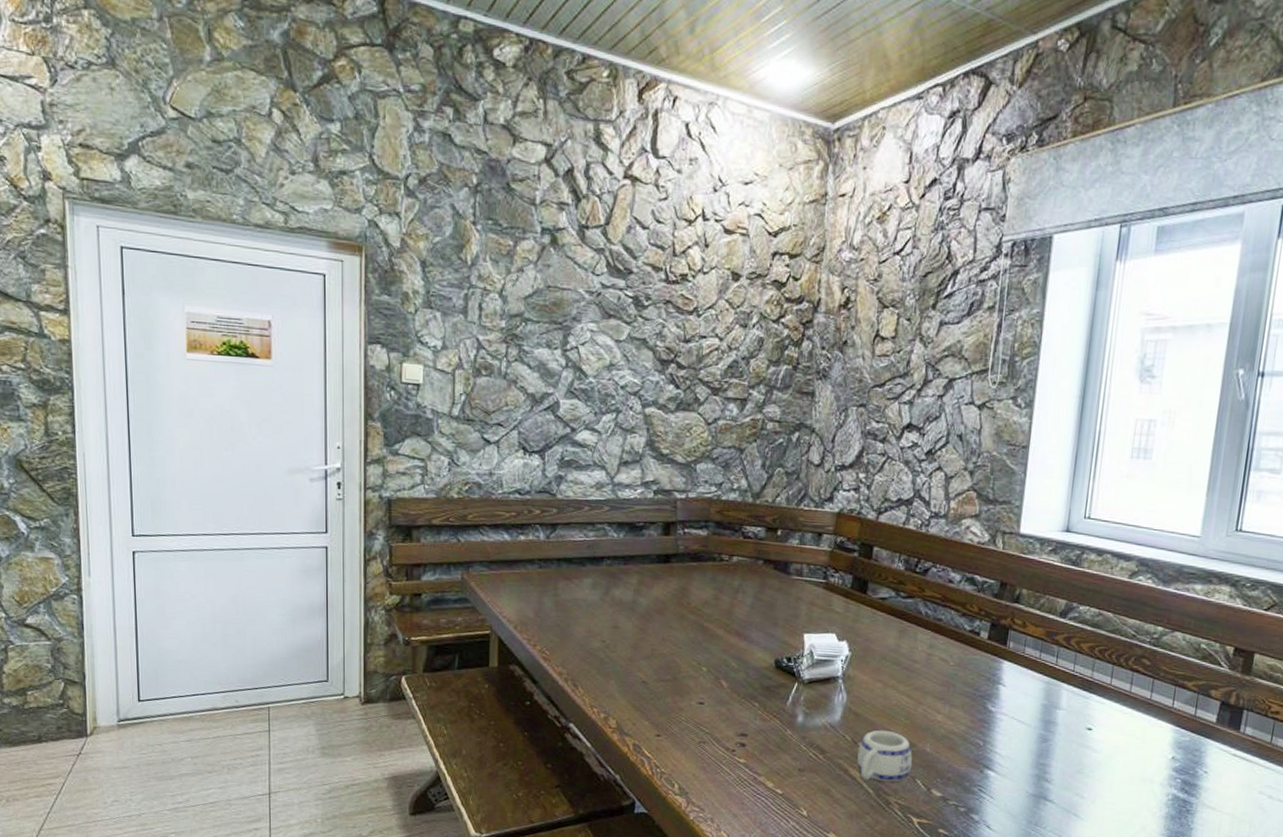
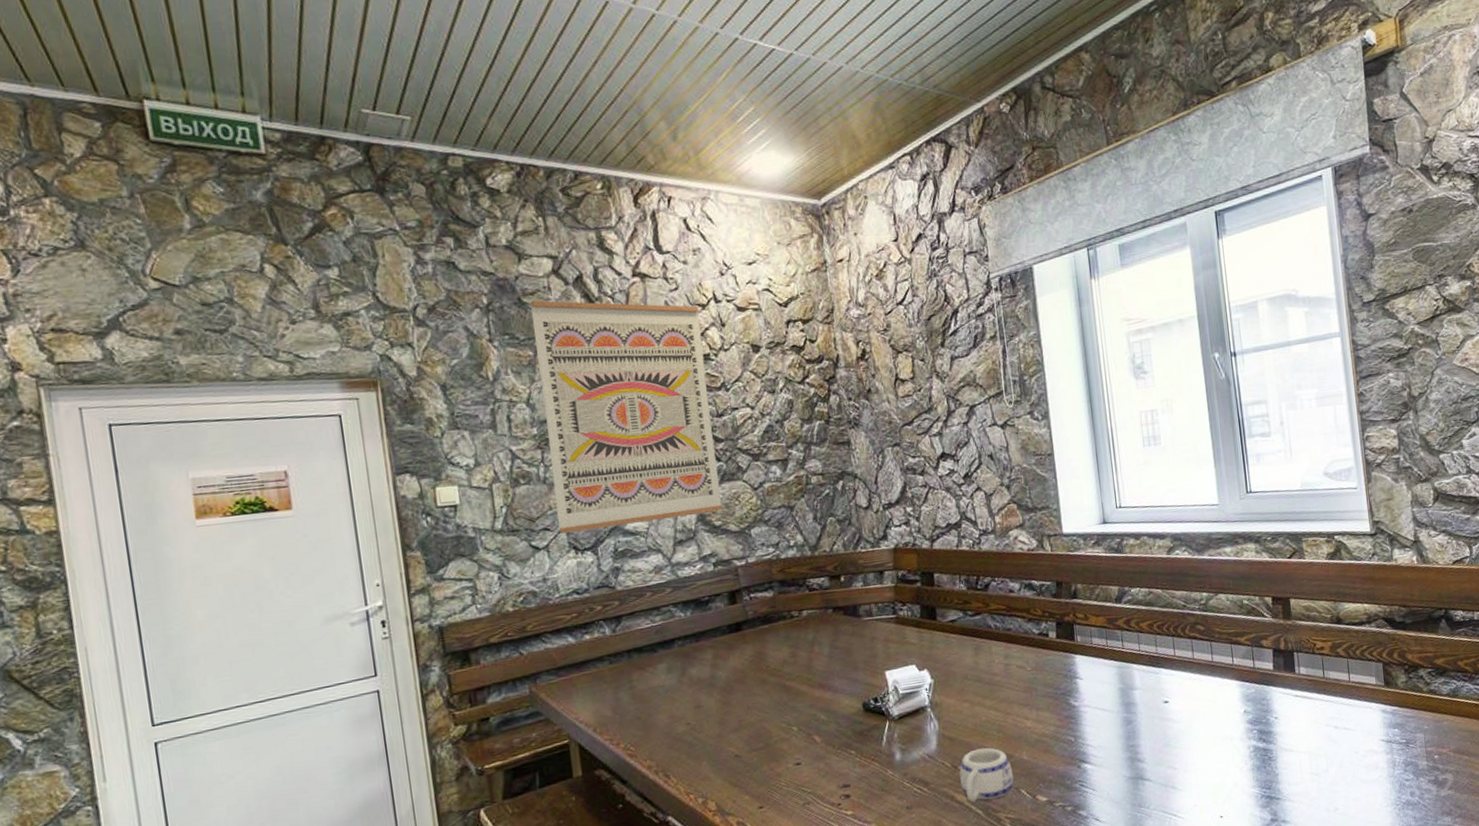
wall art: none [511,188,685,440] -> present [530,300,723,535]

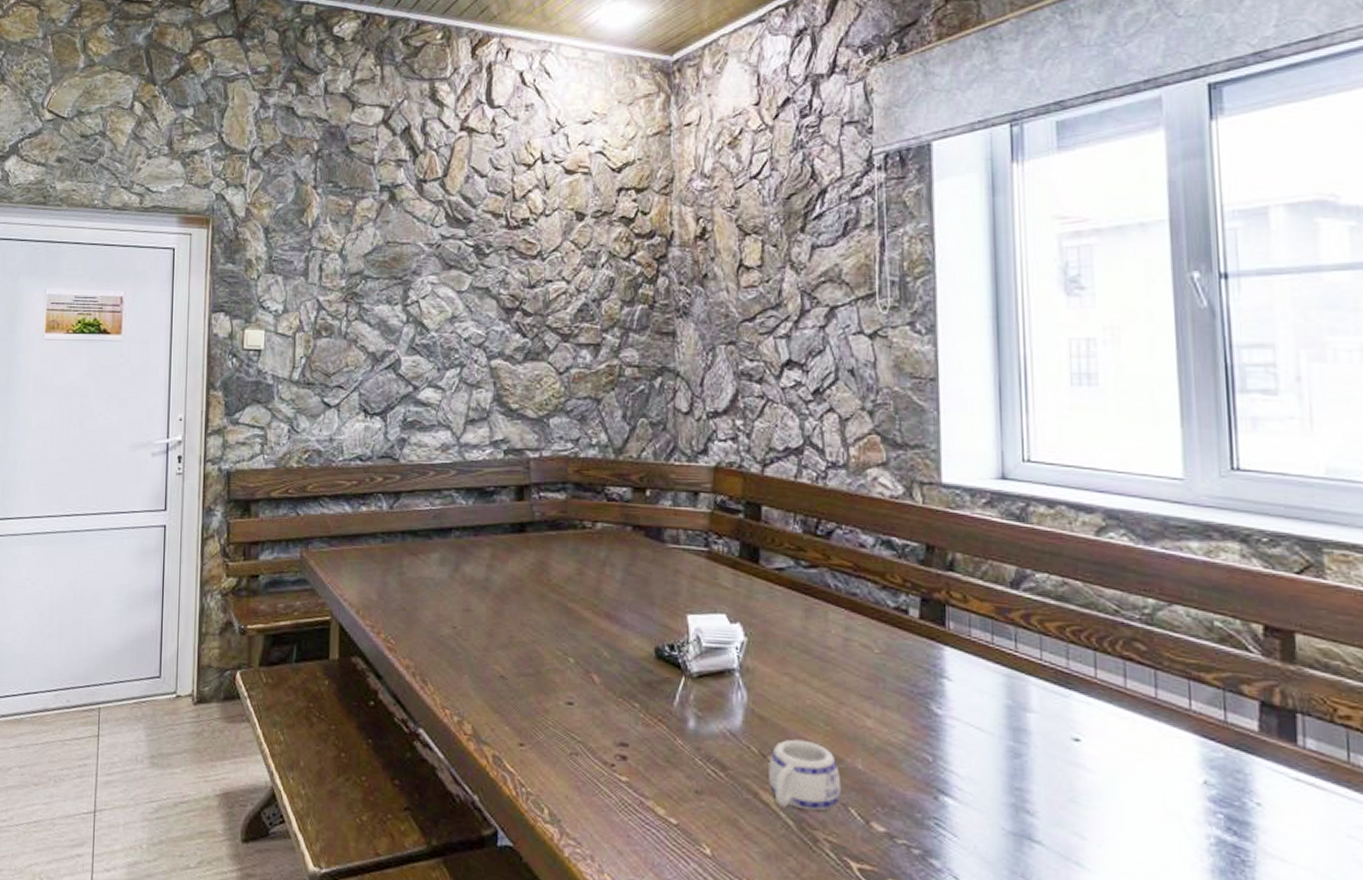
wall art: present [530,300,723,535] -> none [351,150,524,395]

